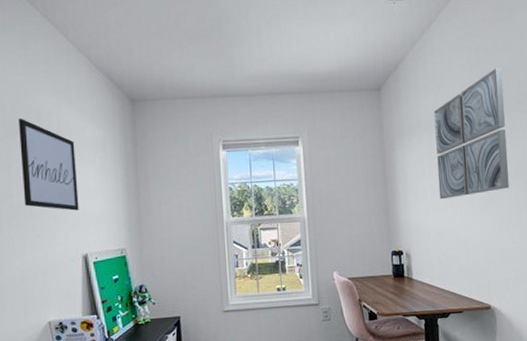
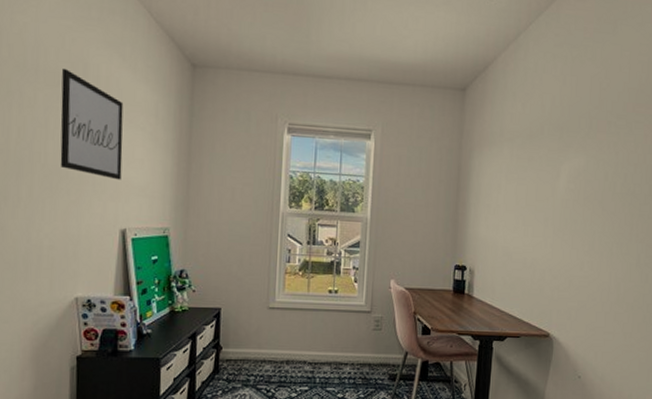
wall art: present [434,68,509,200] -> none [512,83,596,217]

